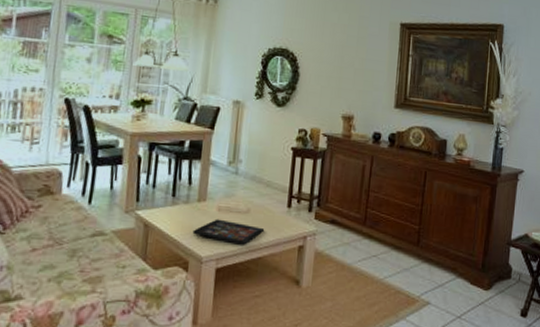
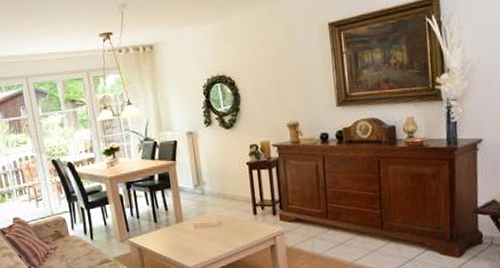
decorative tray: present [192,219,265,245] -> none [178,234,238,253]

